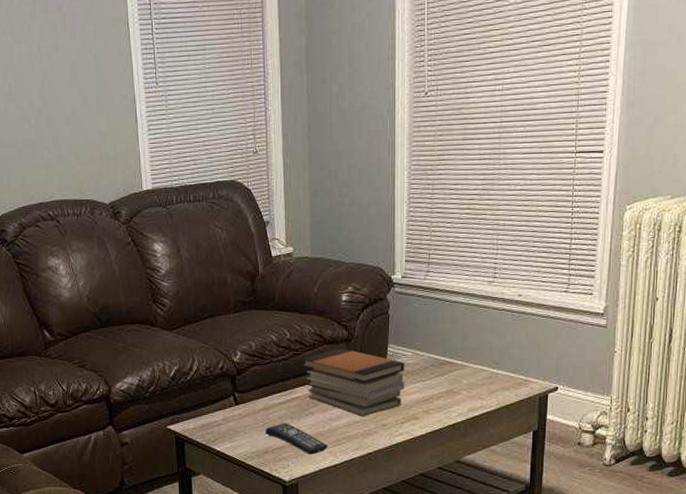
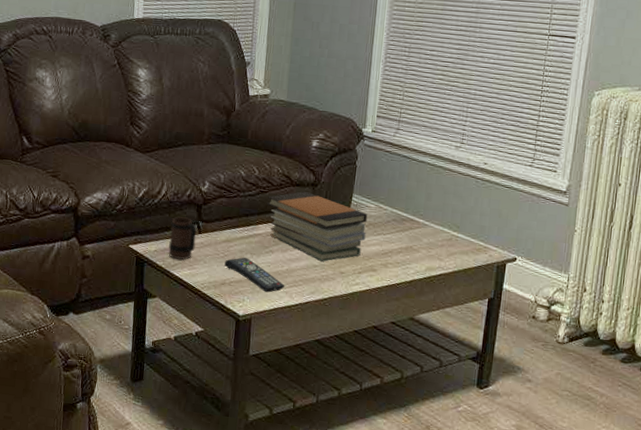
mug: none [207,390,234,434] -> present [168,217,197,261]

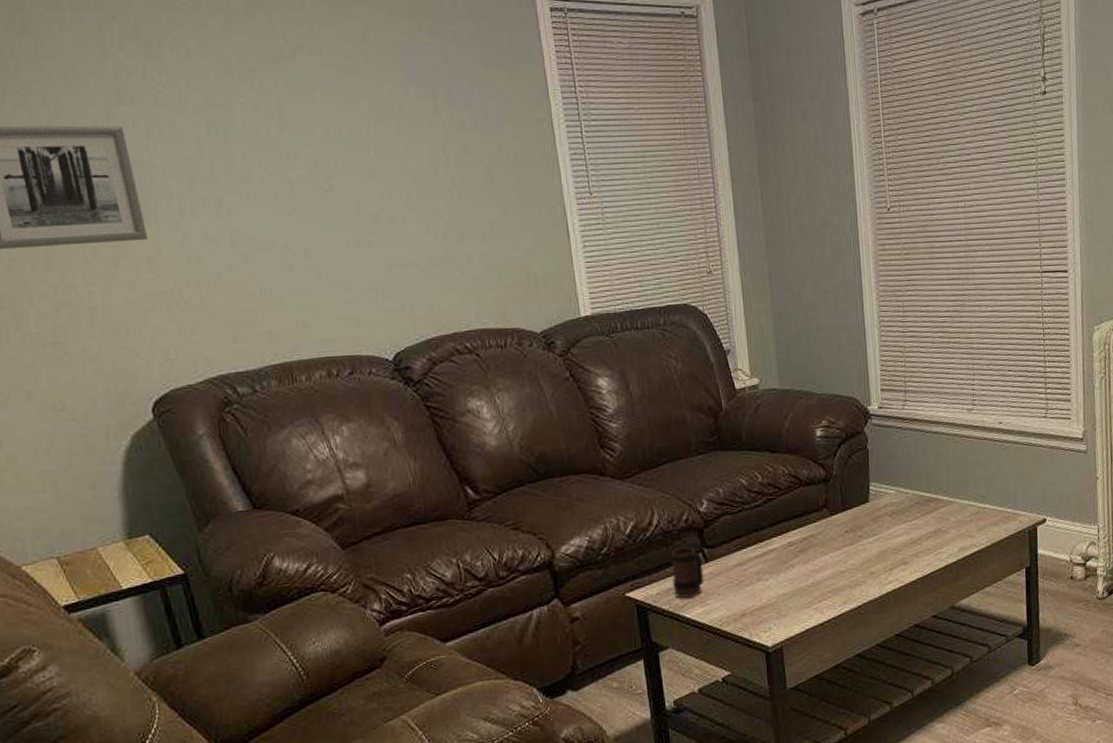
remote control: present [224,257,285,293] -> none [741,578,814,614]
book stack: present [266,191,368,262] -> none [776,489,891,565]

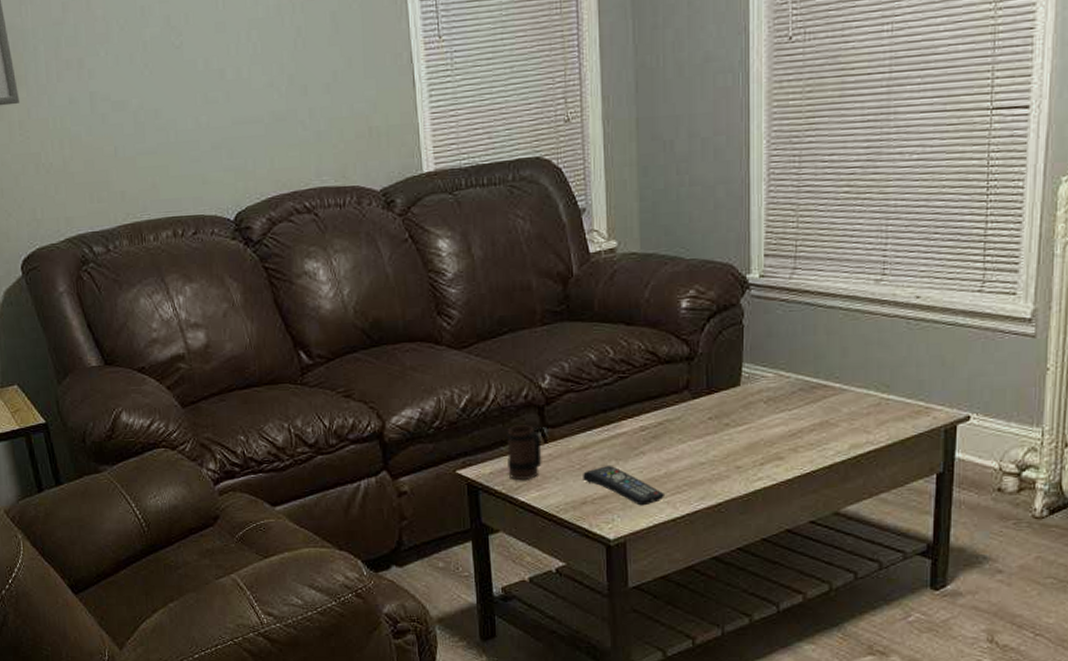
remote control: none [741,578,814,614] -> present [583,465,666,506]

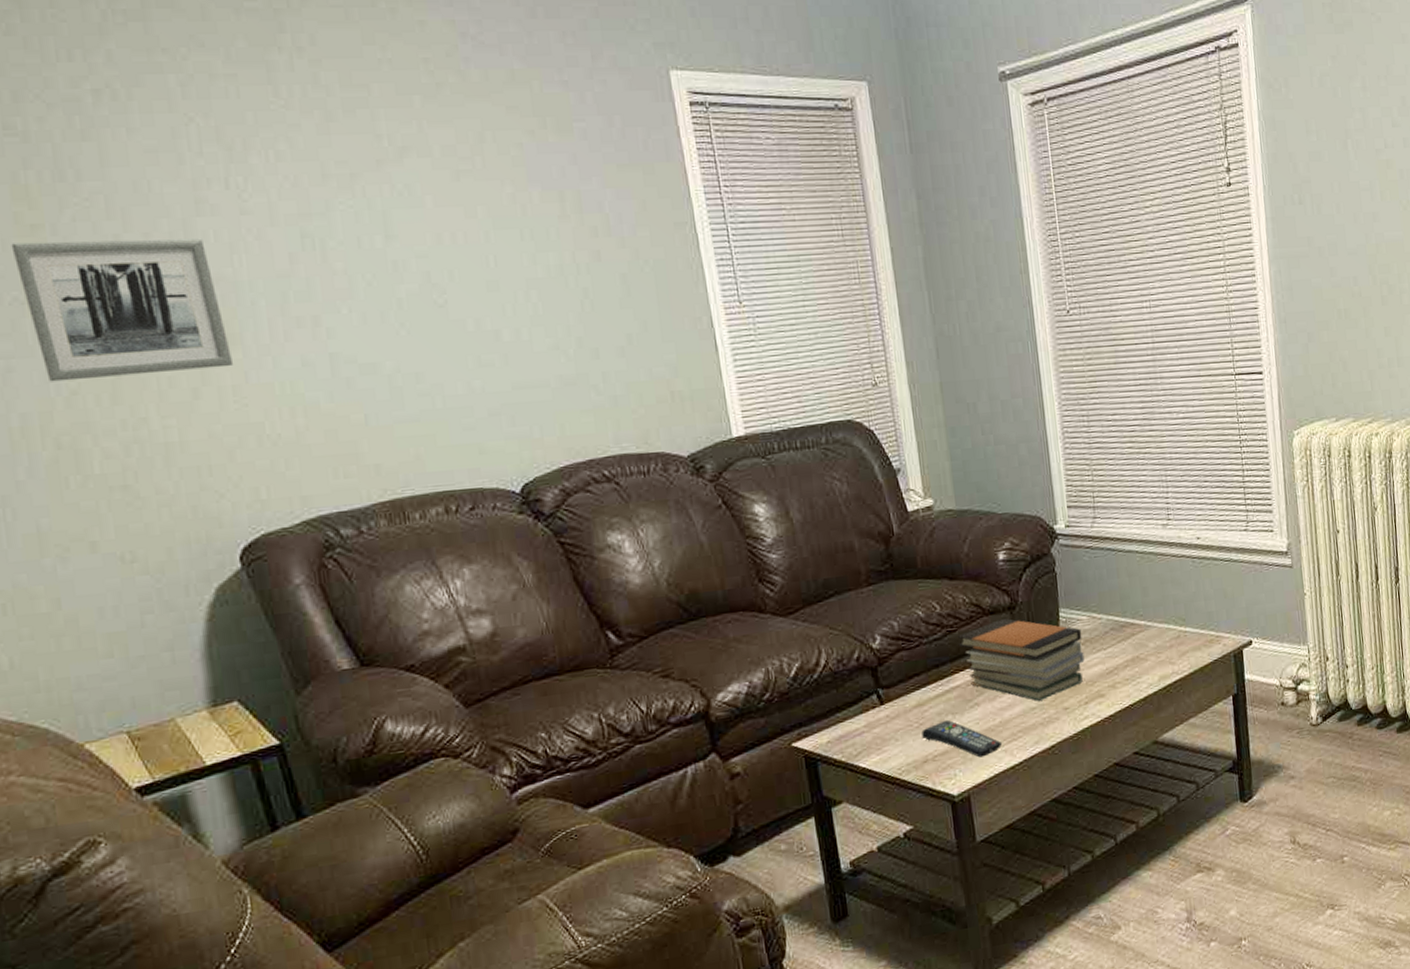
mug: present [507,425,542,481] -> none [841,688,880,746]
book stack: none [628,368,765,456] -> present [957,618,1085,701]

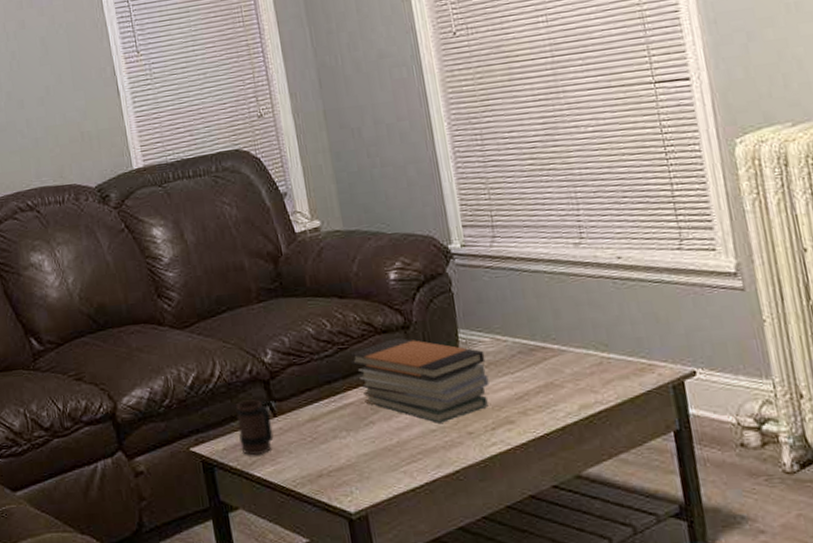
mug: none [841,688,880,746] -> present [235,399,274,455]
remote control: present [921,719,1003,758] -> none [315,436,401,477]

